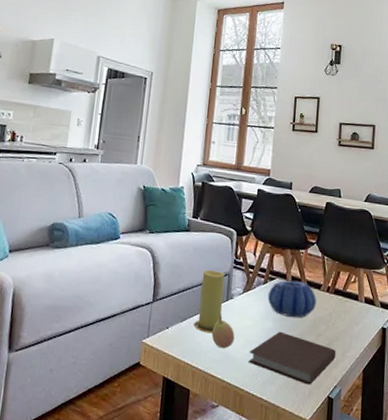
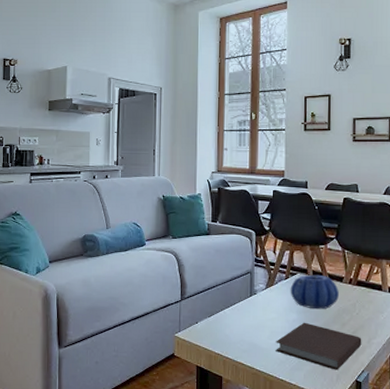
candle: present [193,270,225,334] -> none [221,269,247,327]
fruit: present [211,314,235,349] -> none [238,308,261,340]

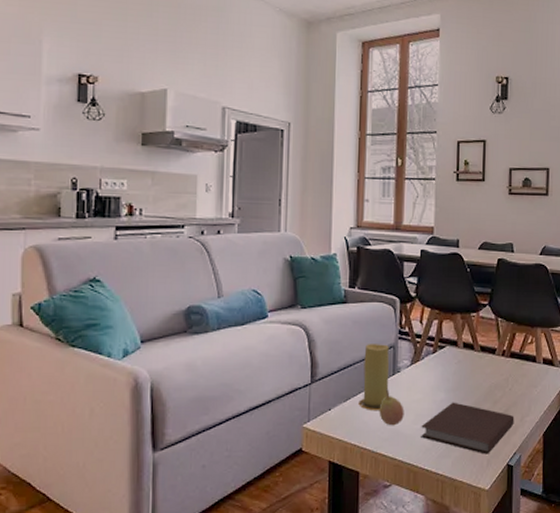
candle: none [221,269,247,327] -> present [358,344,390,411]
fruit: none [238,308,261,340] -> present [379,389,404,426]
decorative bowl: present [290,274,339,310] -> none [438,347,491,387]

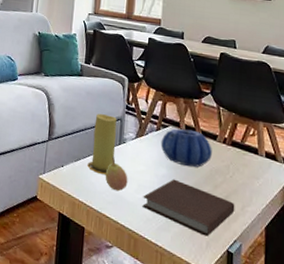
decorative bowl: none [438,347,491,387] -> present [160,128,212,168]

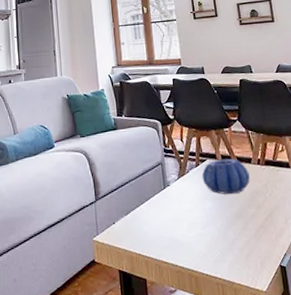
candle: present [87,113,117,175] -> none [137,162,162,222]
fruit: present [105,156,128,191] -> none [156,202,179,235]
notebook: present [142,179,235,237] -> none [195,209,280,257]

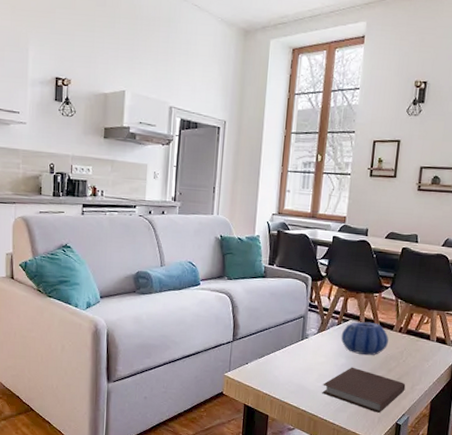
notebook: none [195,209,280,257] -> present [322,367,406,413]

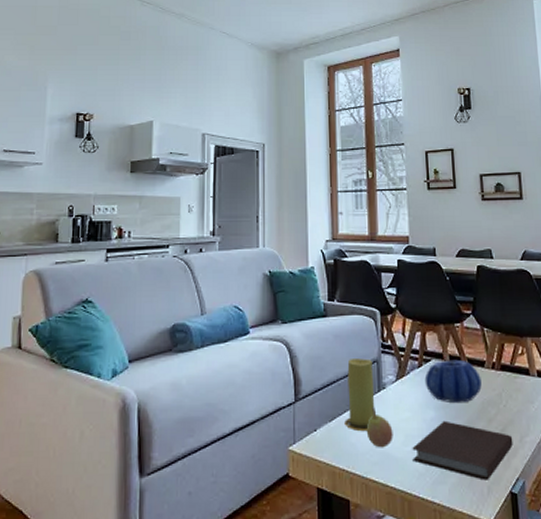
candle: none [271,313,300,369] -> present [344,358,375,432]
fruit: none [287,351,310,382] -> present [366,407,393,448]

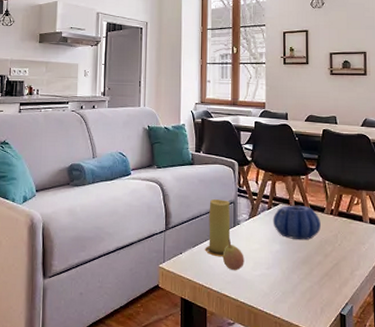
notebook: present [412,420,513,481] -> none [259,253,345,303]

